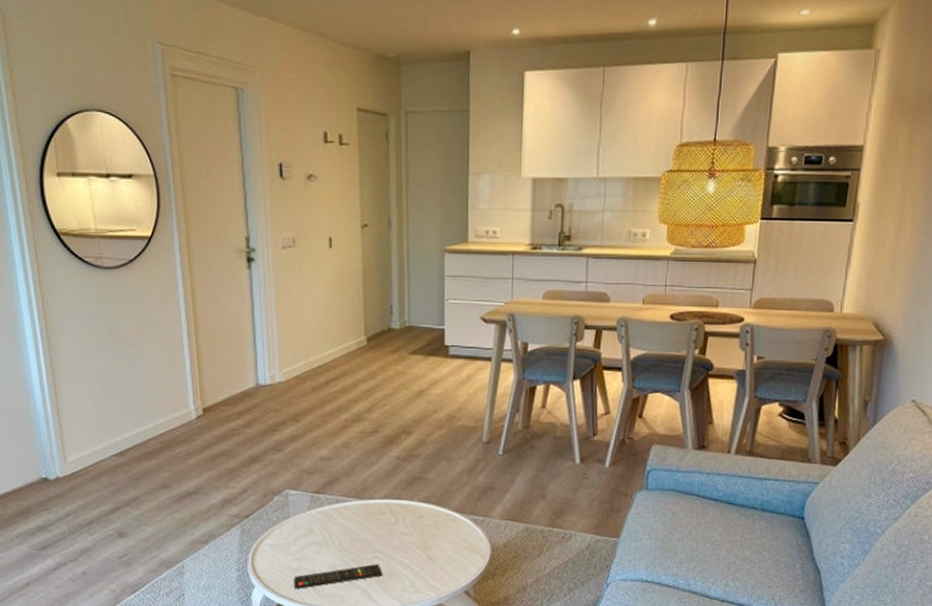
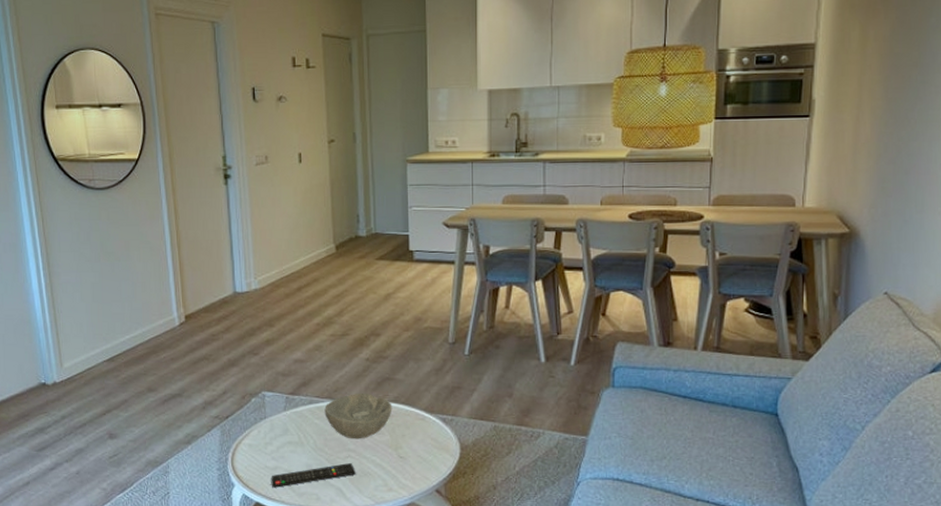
bowl: none [351,492,423,540] -> present [324,392,393,439]

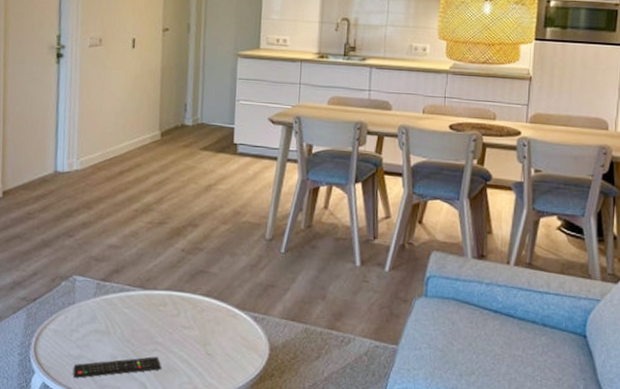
bowl: present [324,392,393,439] -> none [135,284,204,333]

